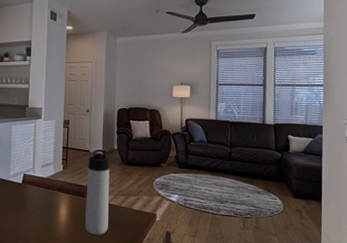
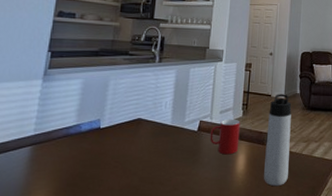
cup: none [33,172,61,206] -> present [210,119,240,155]

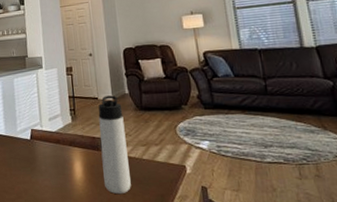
cup: present [210,119,240,155] -> none [42,125,74,162]

